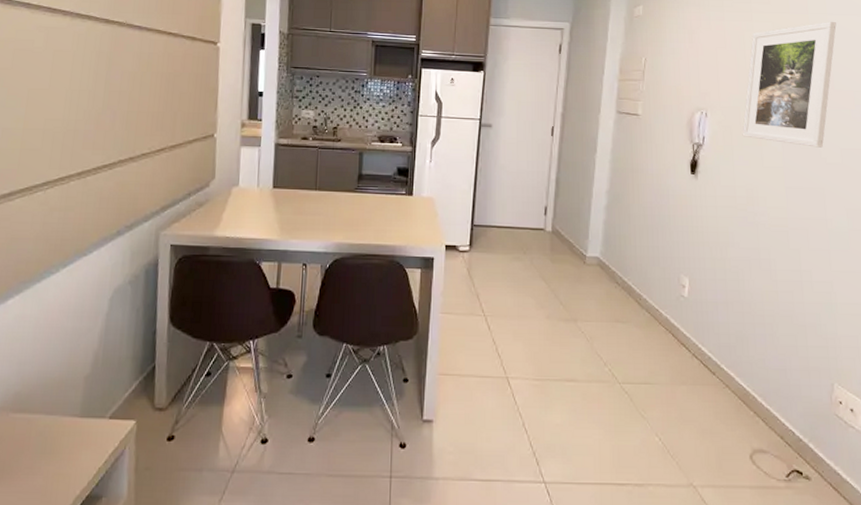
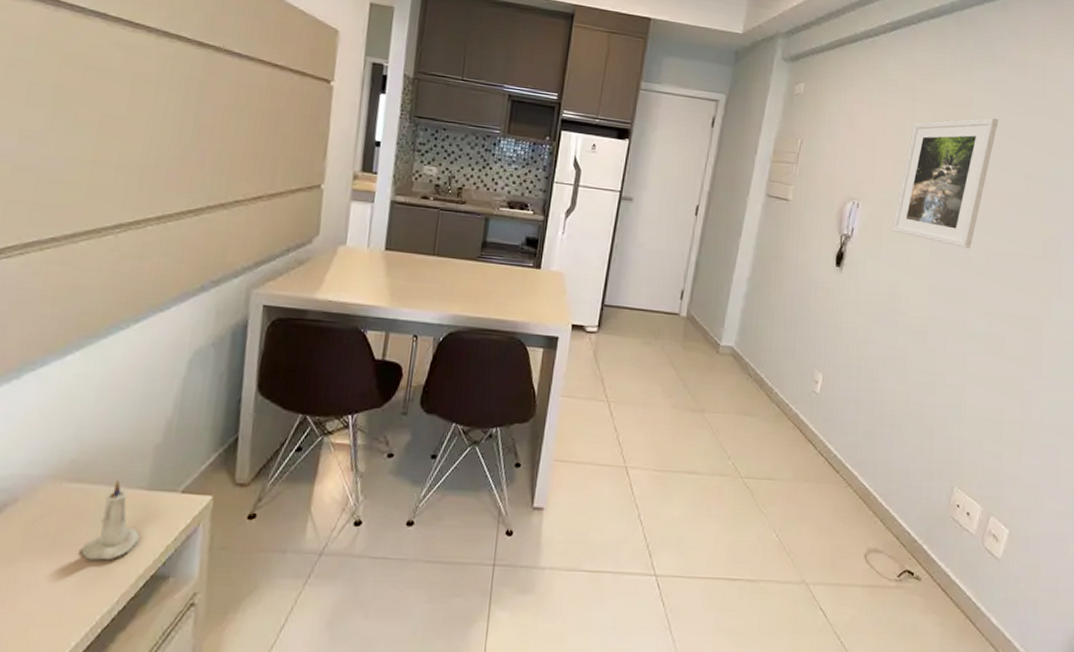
candle: none [26,408,76,483] -> present [81,479,140,560]

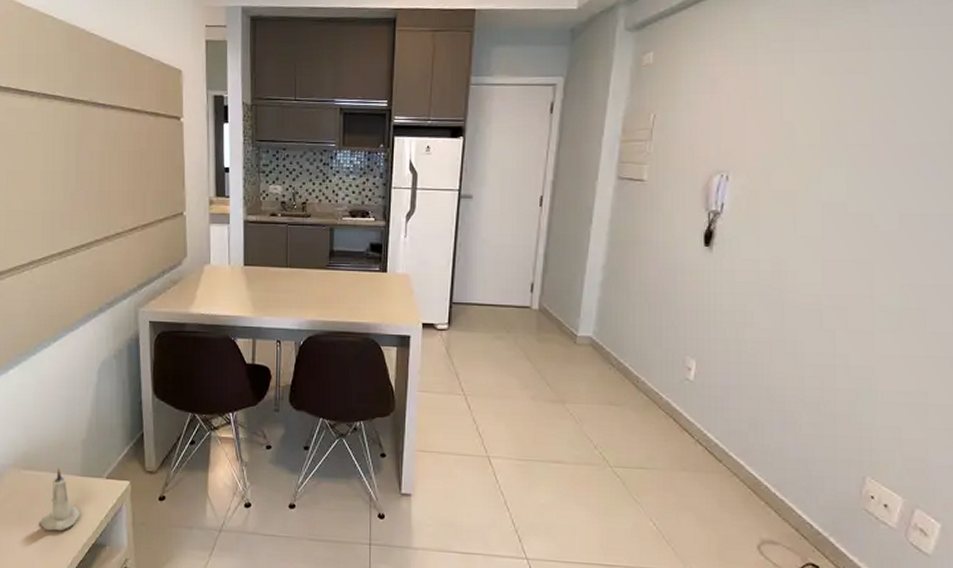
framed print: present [892,117,998,249] -> none [771,57,908,213]

